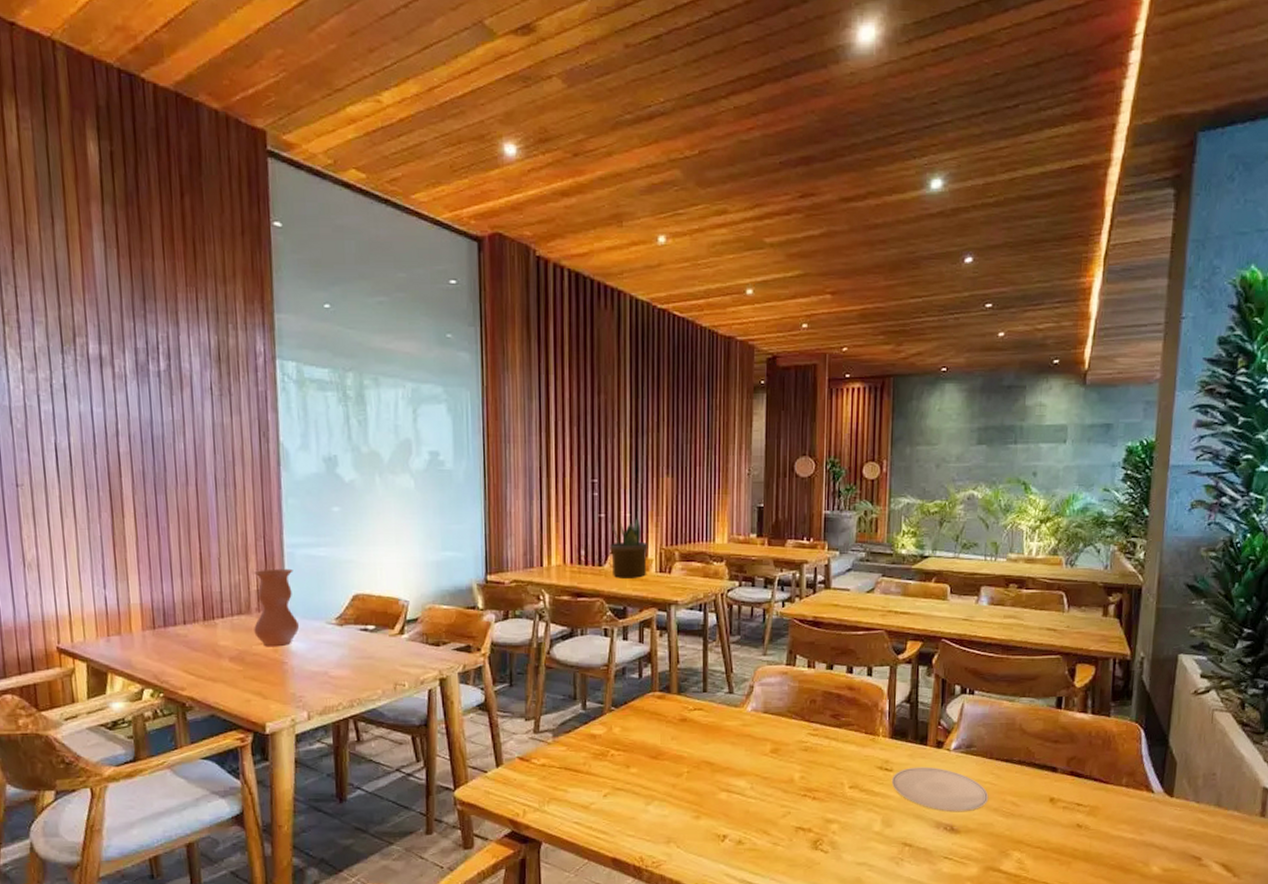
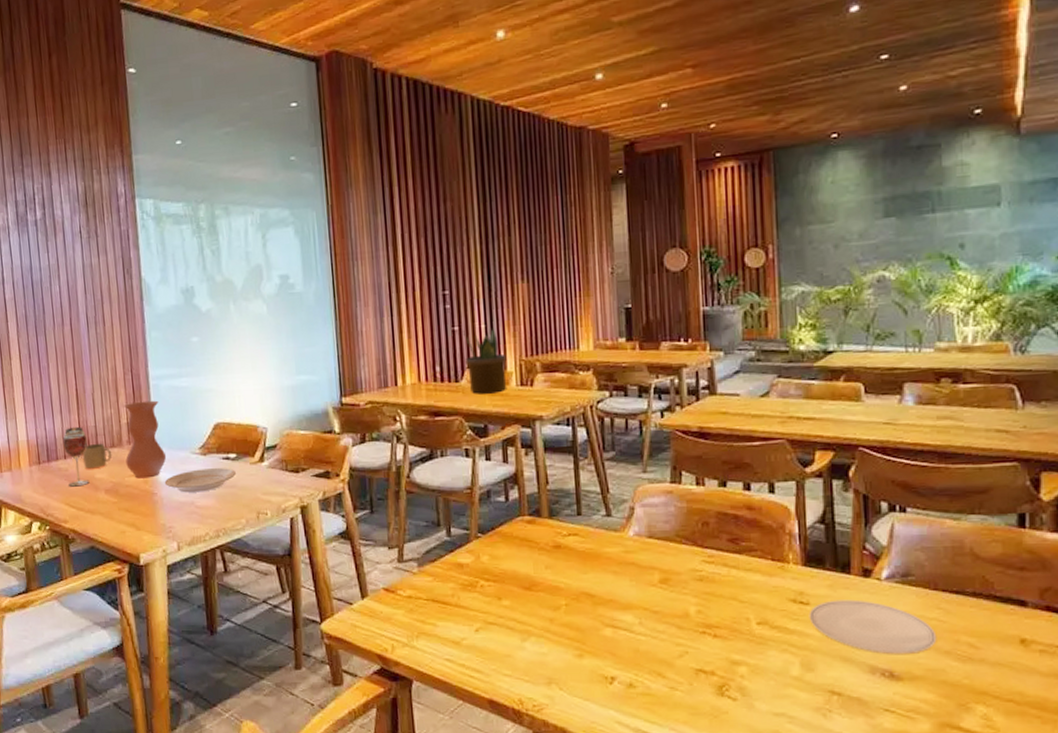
wineglass: none [182,591,212,654] -> present [62,426,90,487]
mug: none [204,609,239,637] -> present [82,443,112,470]
plate: none [296,639,374,663] -> present [164,468,236,493]

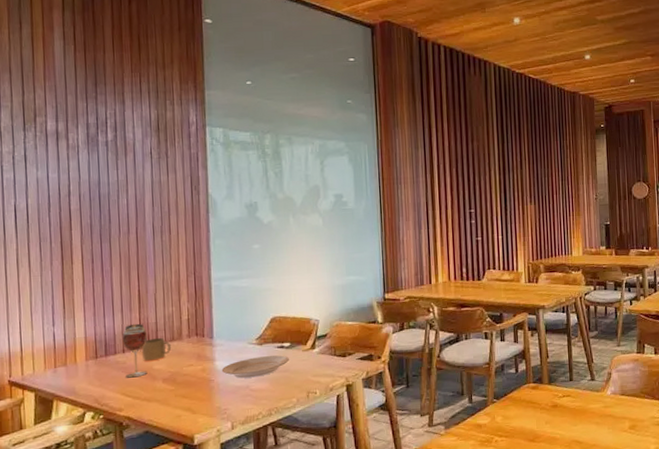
vase: present [124,400,167,479] -> none [185,299,225,368]
planter: present [463,327,507,394] -> none [485,238,518,290]

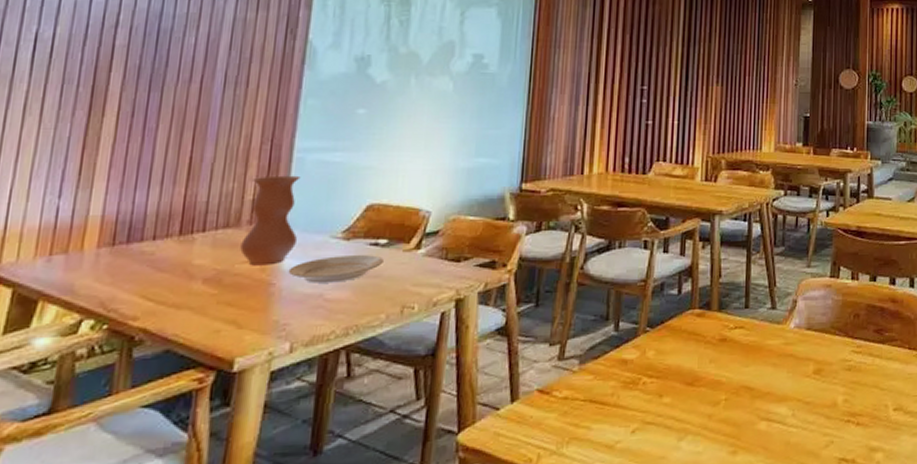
wineglass: present [122,323,148,378] -> none [151,201,193,275]
mug: present [141,337,172,362] -> none [179,222,224,255]
vase: none [185,299,225,368] -> present [240,175,301,266]

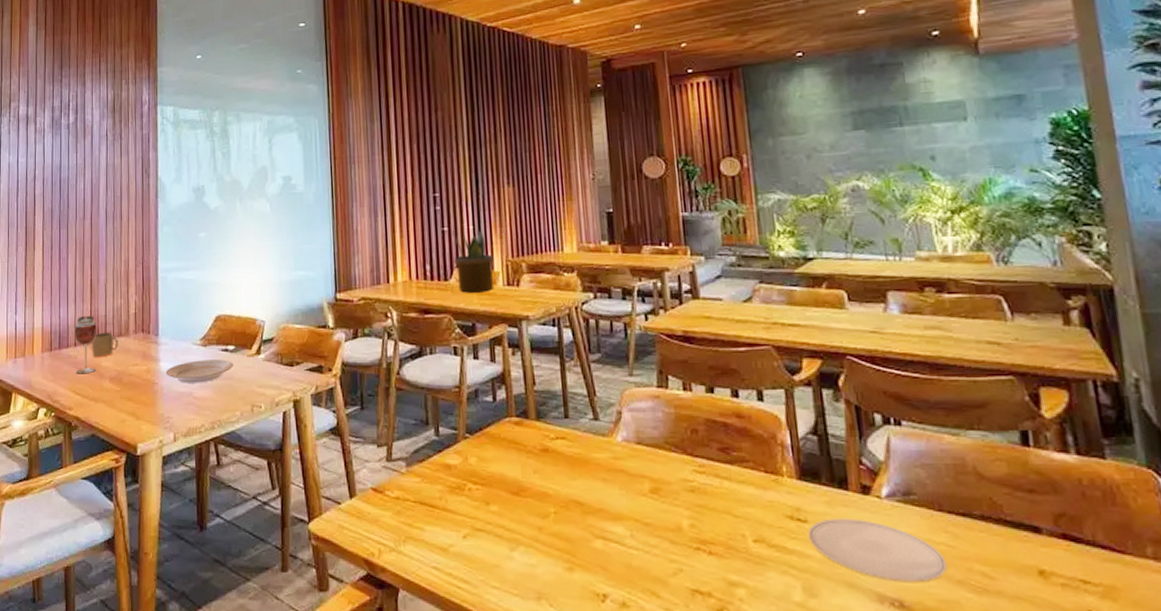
wineglass: none [151,201,193,275] -> present [74,315,98,374]
mug: none [179,222,224,255] -> present [91,332,119,358]
vase: present [240,175,301,266] -> none [131,292,169,368]
planter: none [655,124,695,187] -> present [452,229,494,293]

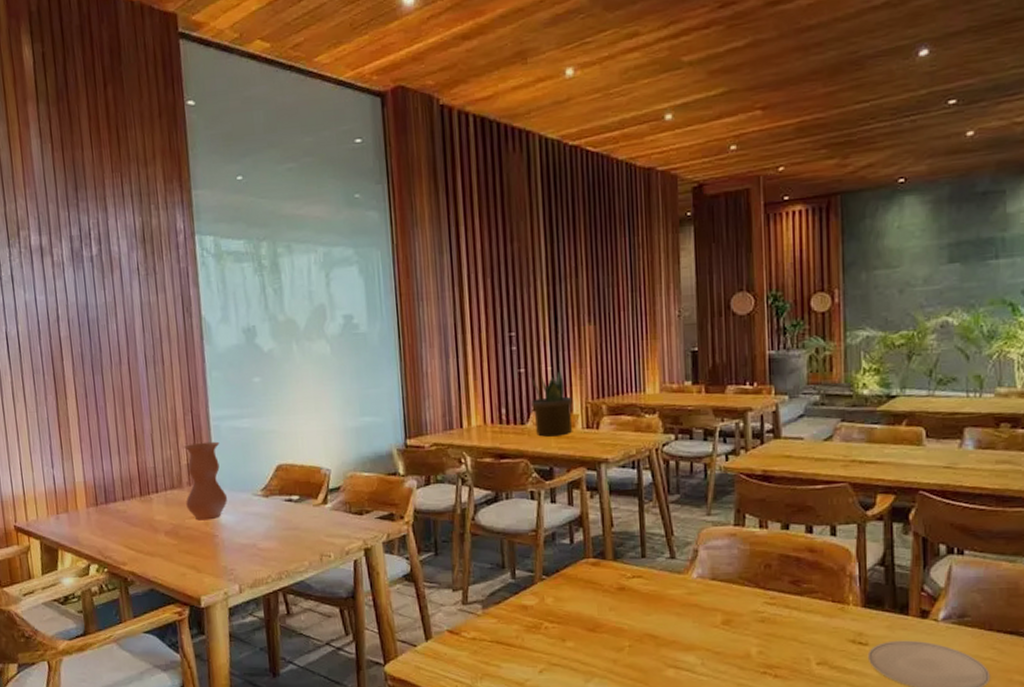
wineglass: present [74,315,98,374] -> none [120,467,149,529]
mug: present [91,332,119,358] -> none [141,484,172,512]
vase: none [131,292,169,368] -> present [184,441,228,521]
plate: present [165,360,233,383] -> none [225,510,299,535]

